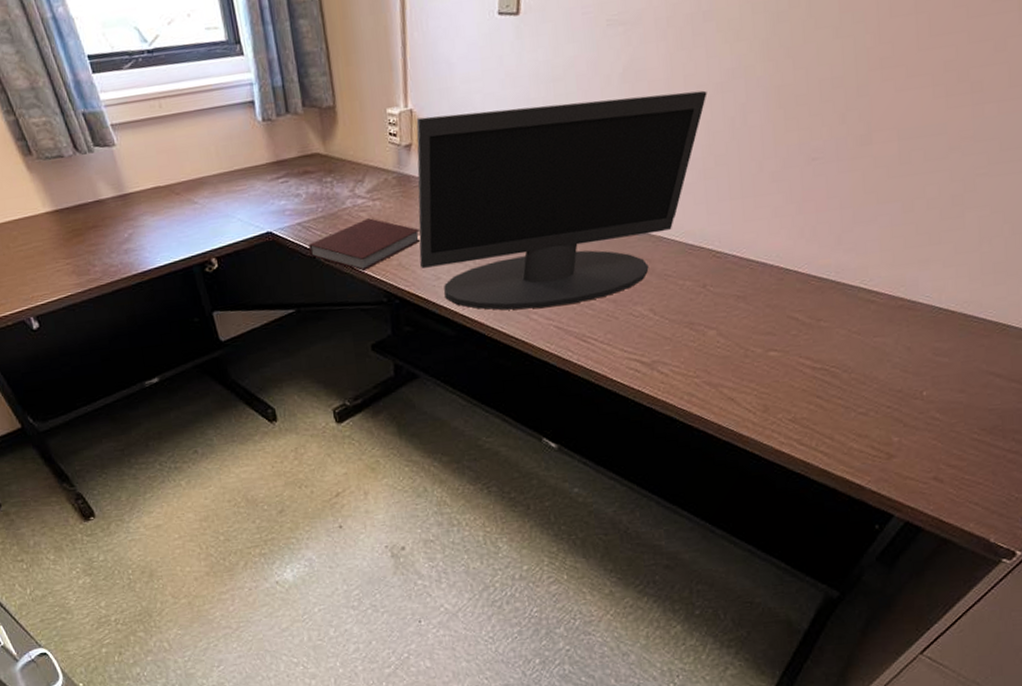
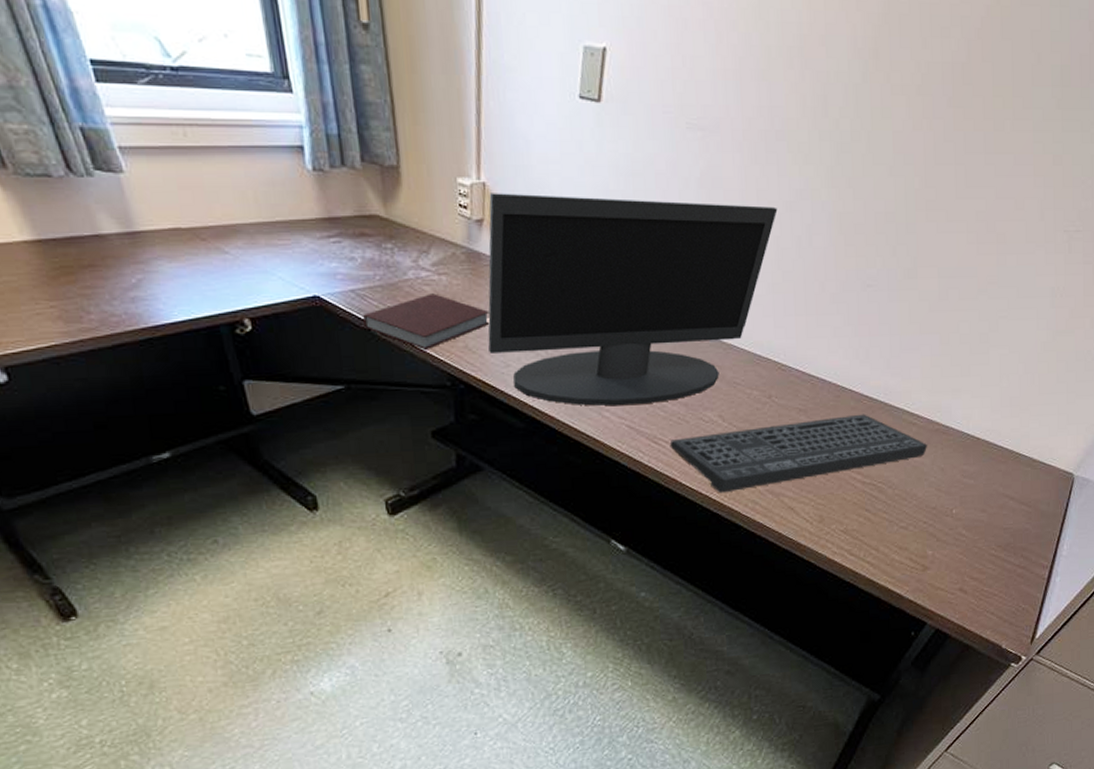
keyboard: none [599,295,890,388] -> present [670,414,928,494]

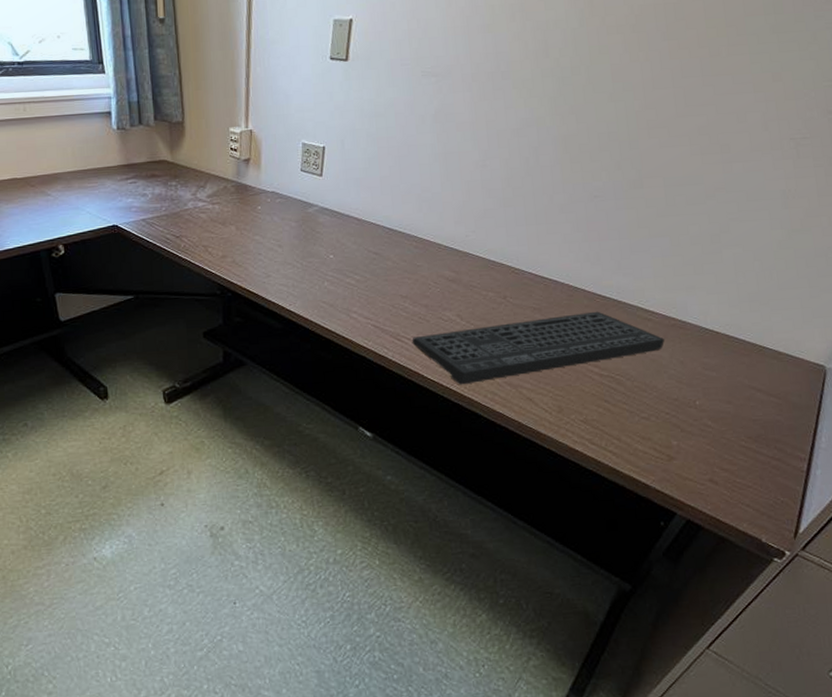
notebook: present [363,293,490,350] -> none [151,219,254,265]
monitor: present [488,193,778,406] -> none [252,134,506,309]

